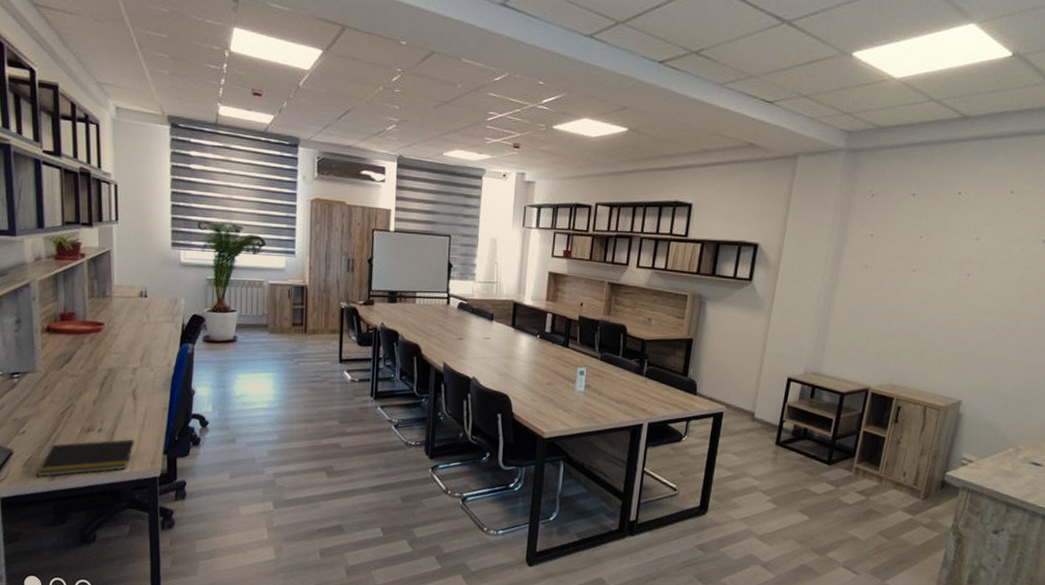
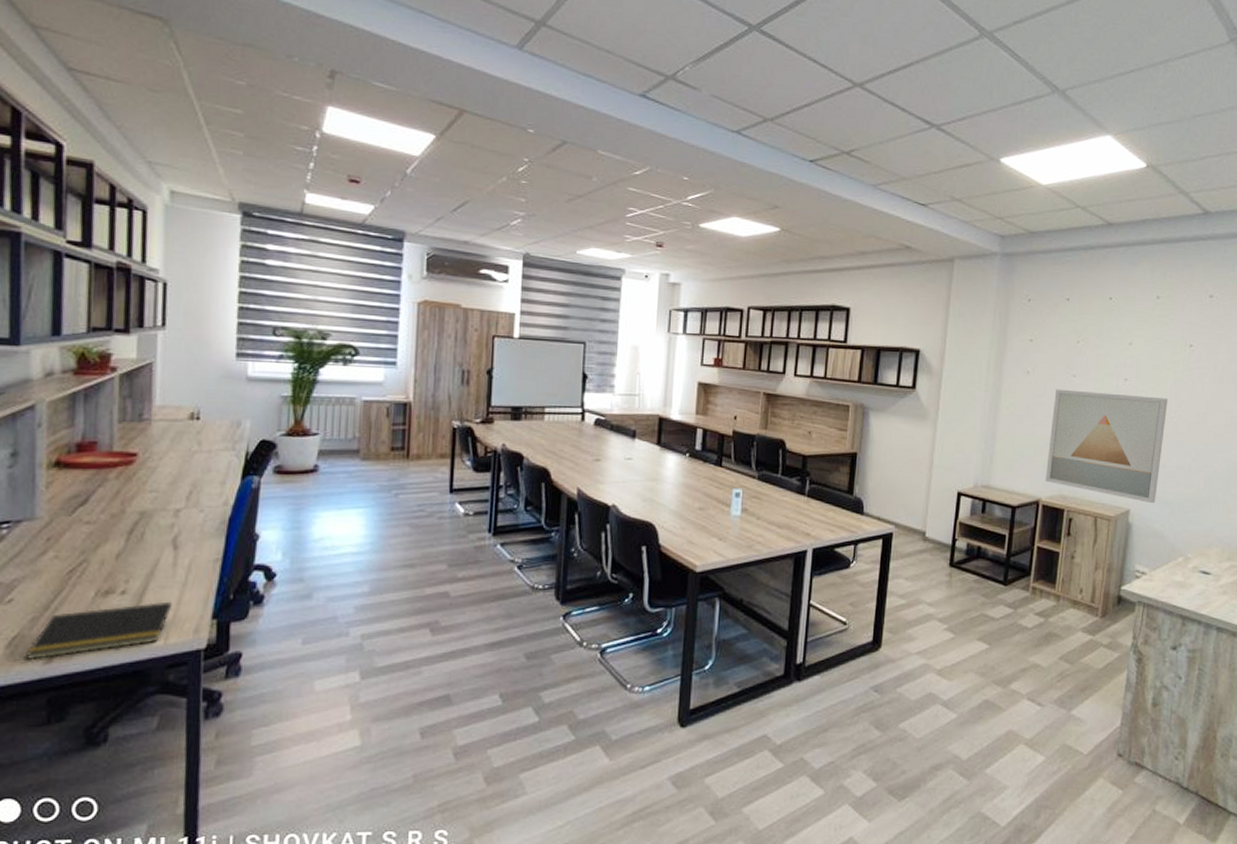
wall art: none [877,283,1013,396] -> present [1046,389,1168,504]

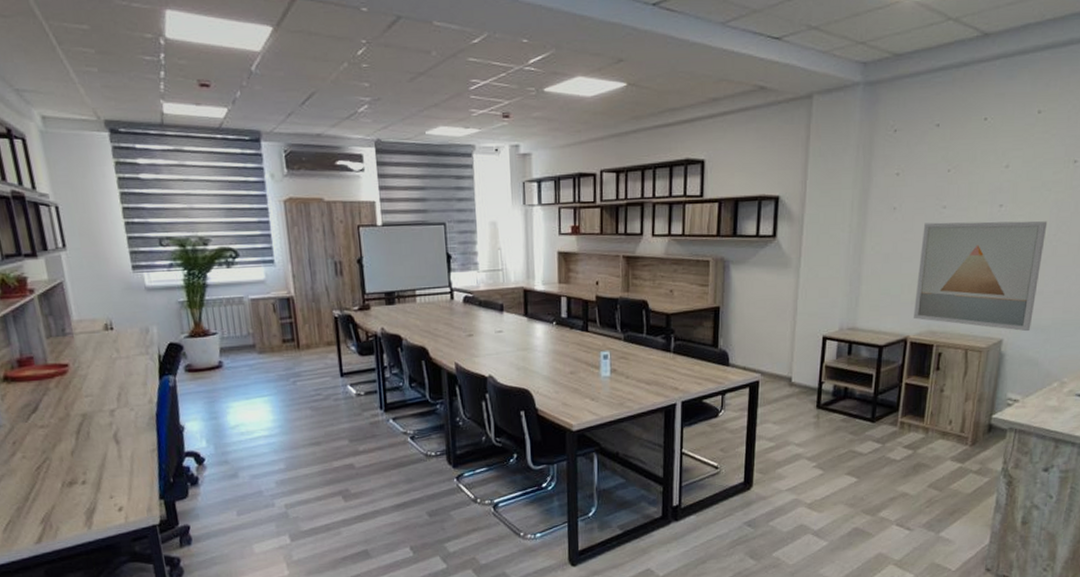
notepad: present [25,601,173,661] -> none [19,487,126,542]

